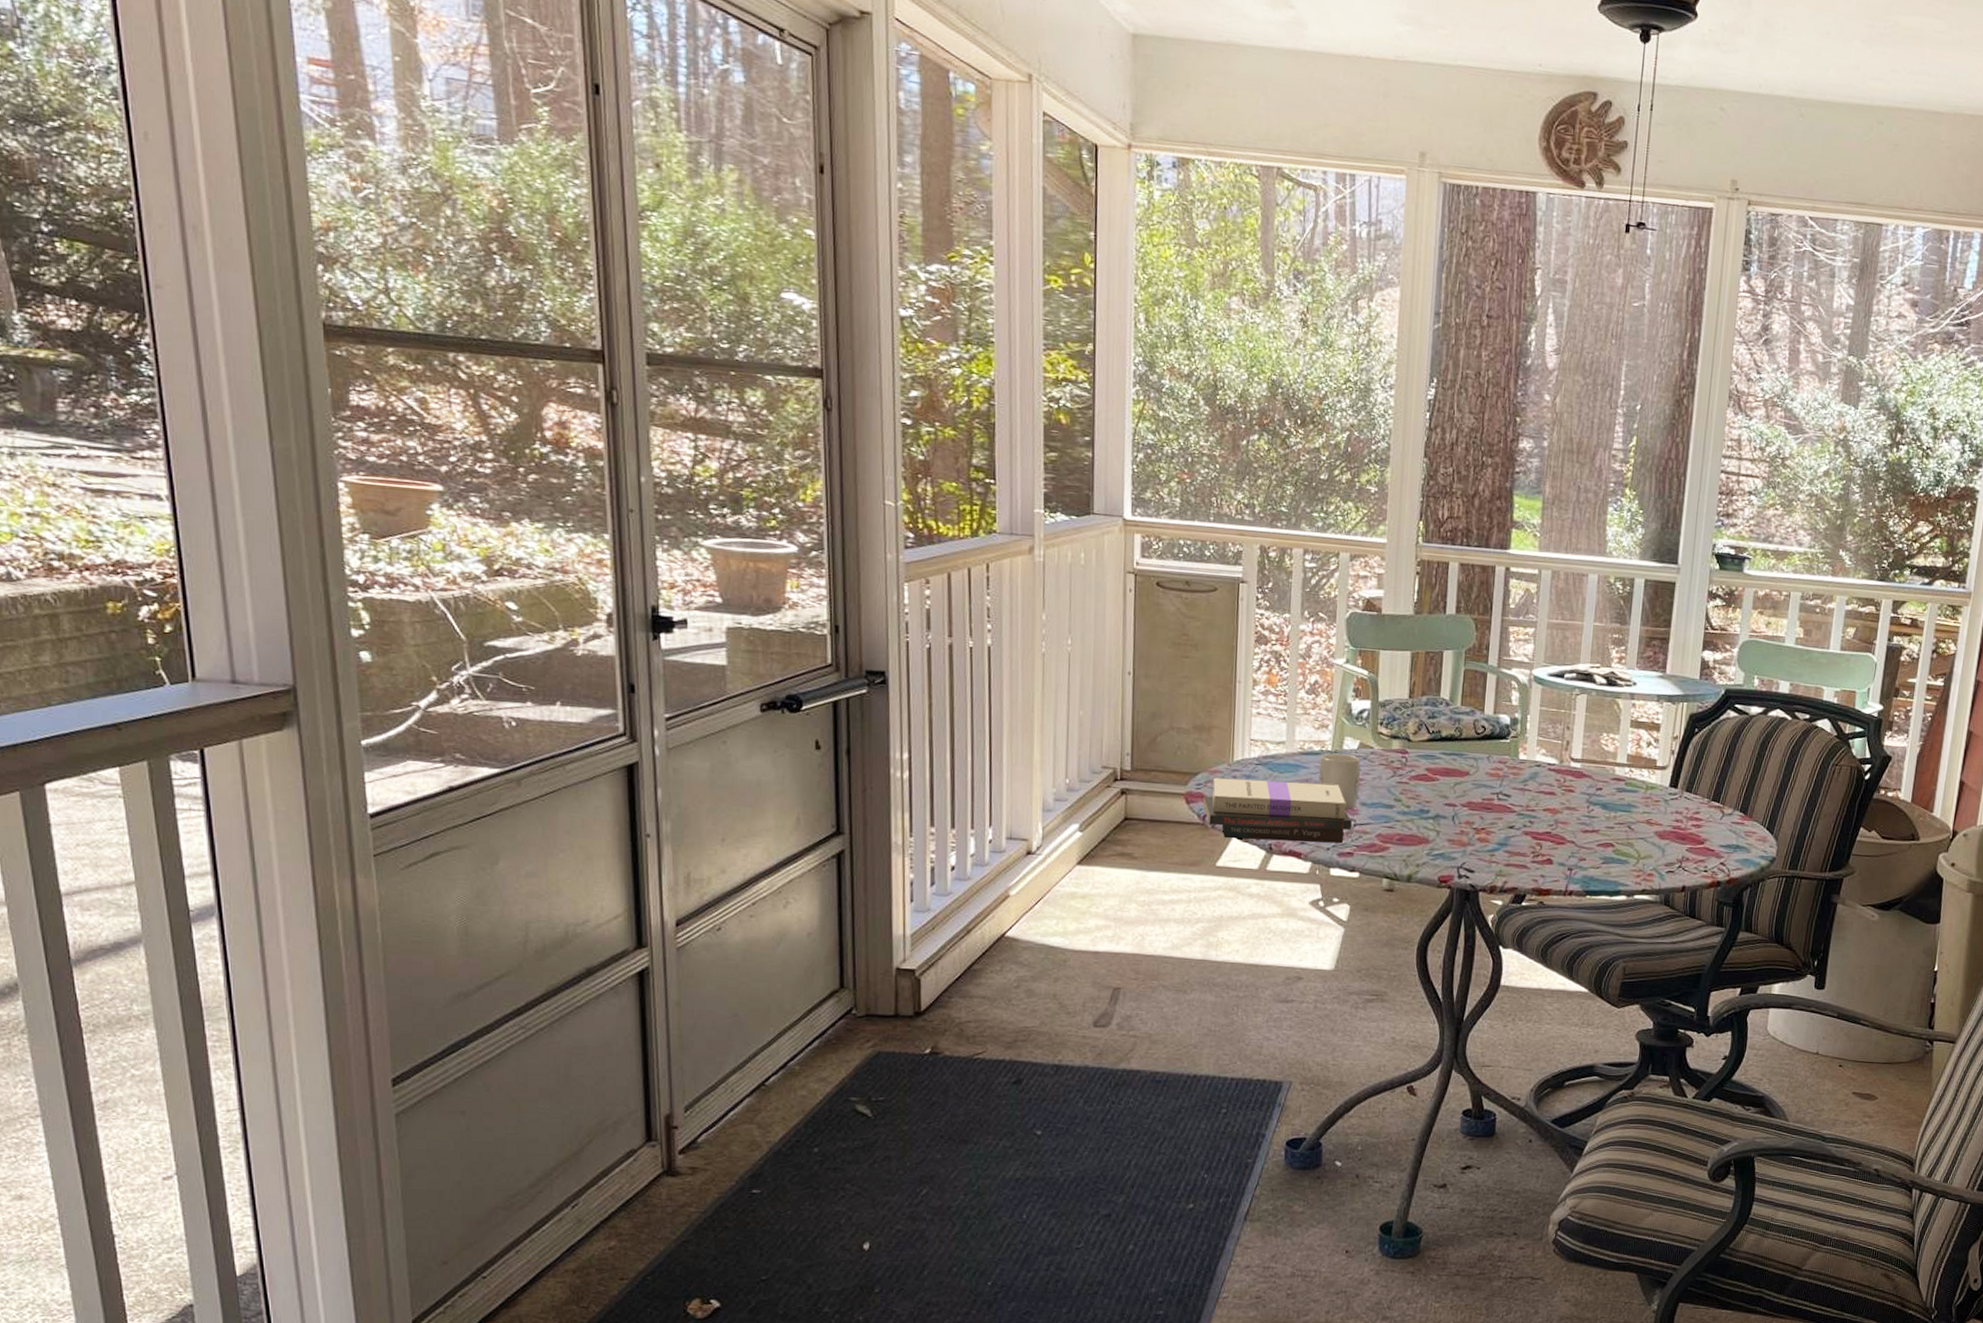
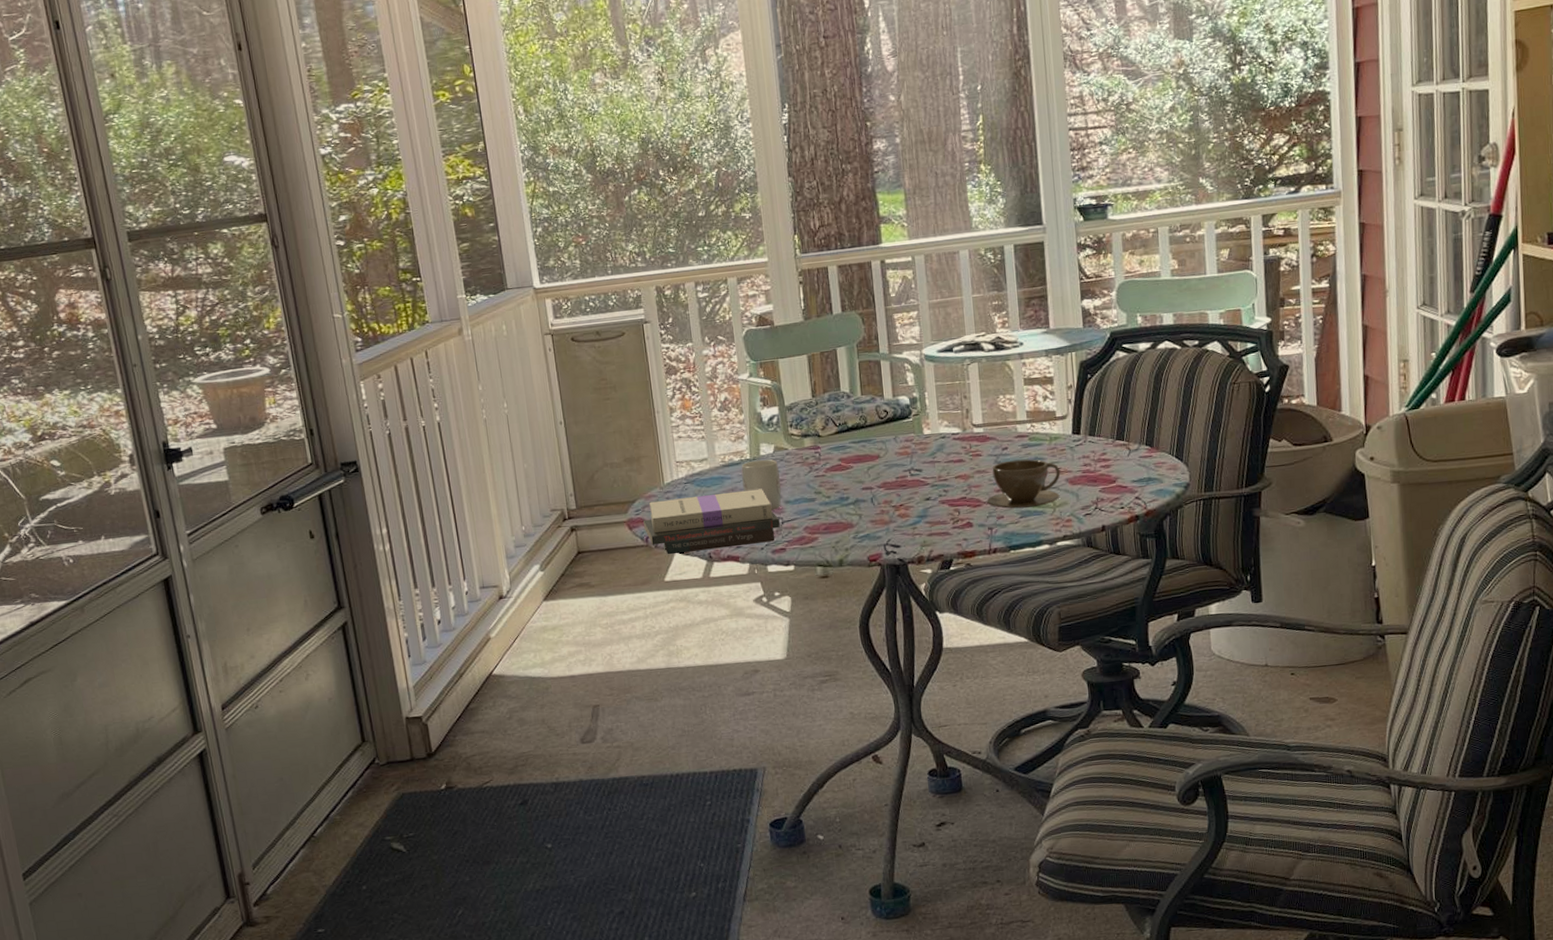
teacup: none [1571,802,1651,855] -> present [986,459,1061,509]

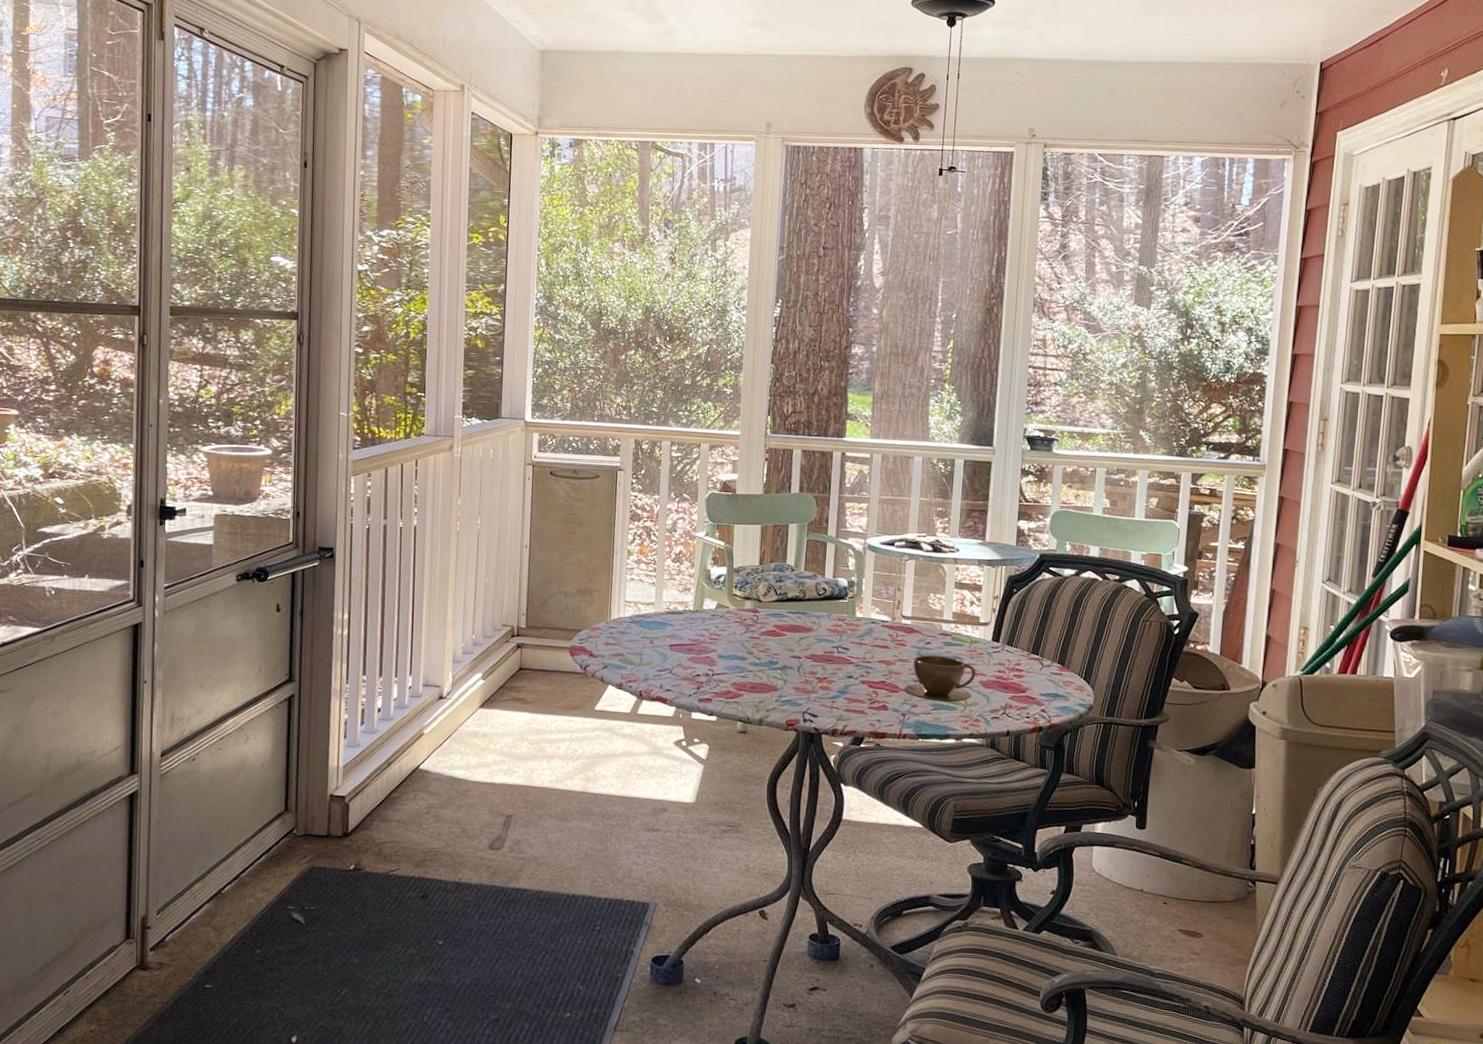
books: present [643,488,780,555] -> none [585,633,710,691]
mug: present [741,459,782,511] -> none [682,612,718,662]

